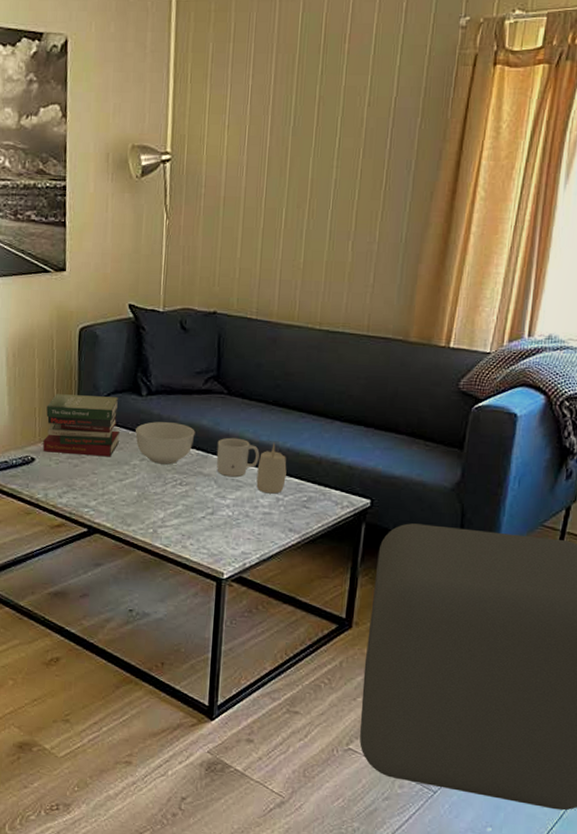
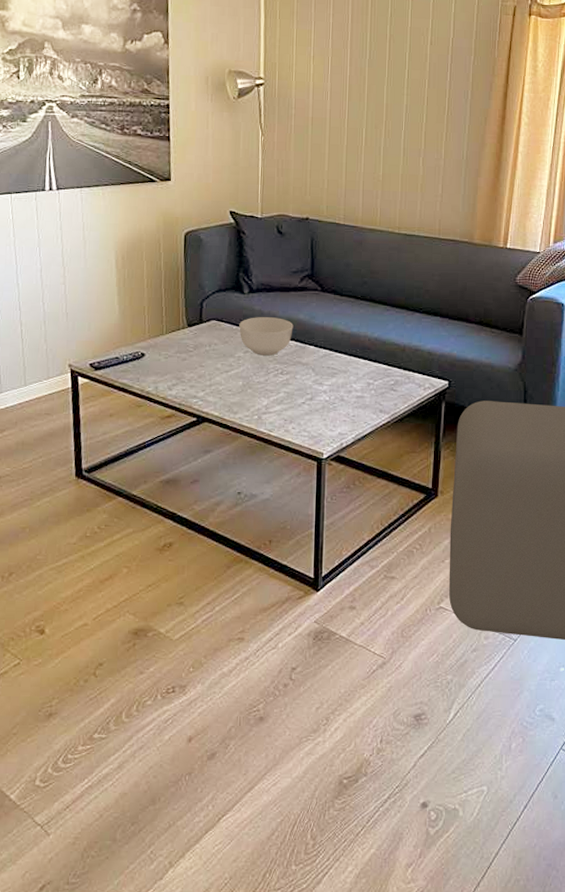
books: present [43,394,120,457] -> none [152,293,225,351]
mug: present [216,437,260,477] -> none [313,329,351,365]
candle: present [256,442,287,494] -> none [349,333,376,379]

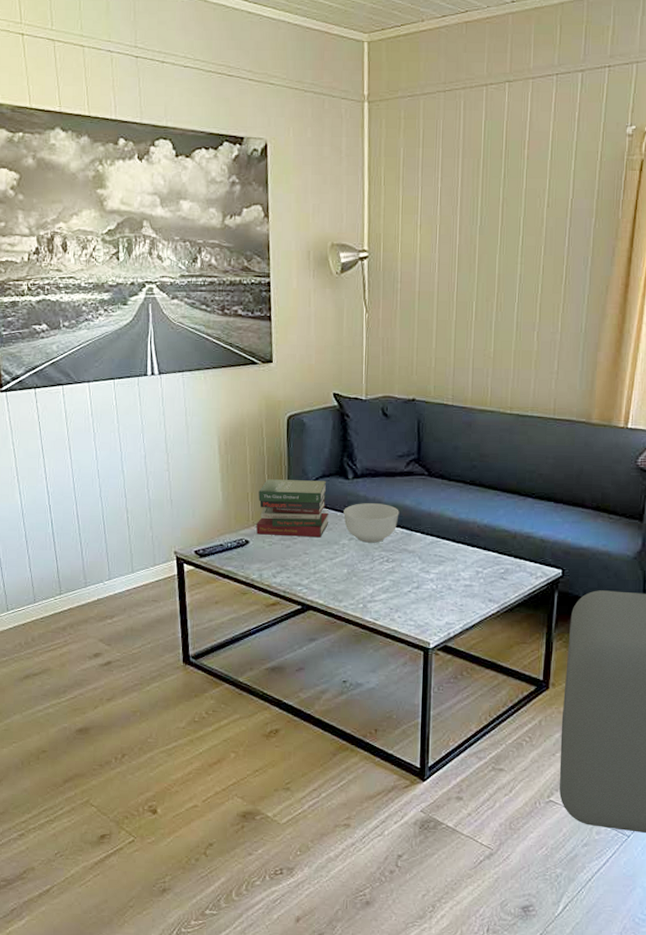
books: none [152,293,225,351] -> present [256,479,329,538]

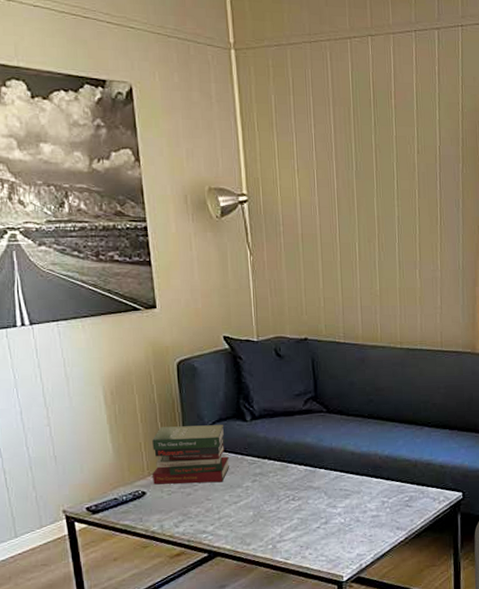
bowl: present [343,503,399,543] -> none [244,443,301,483]

